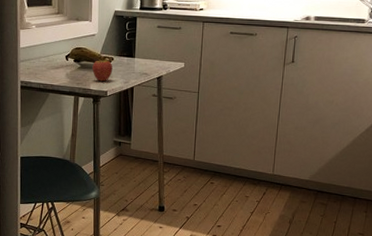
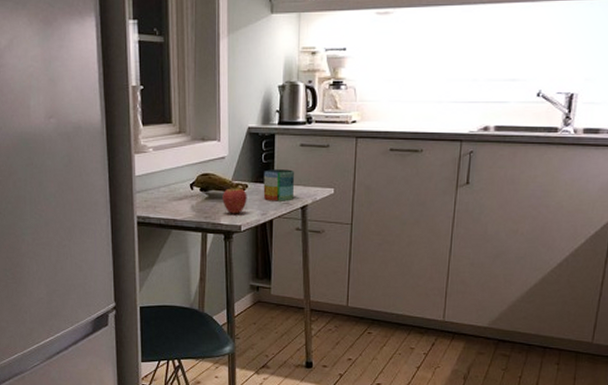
mug: none [126,46,152,72] -> present [263,169,294,201]

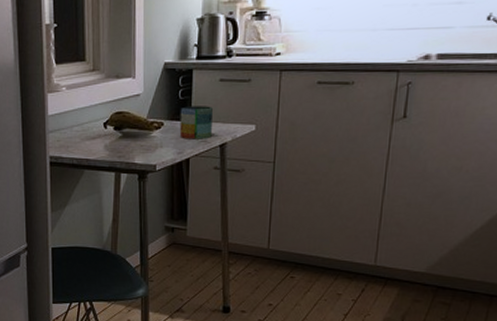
fruit: present [222,182,247,214] -> none [137,120,163,153]

